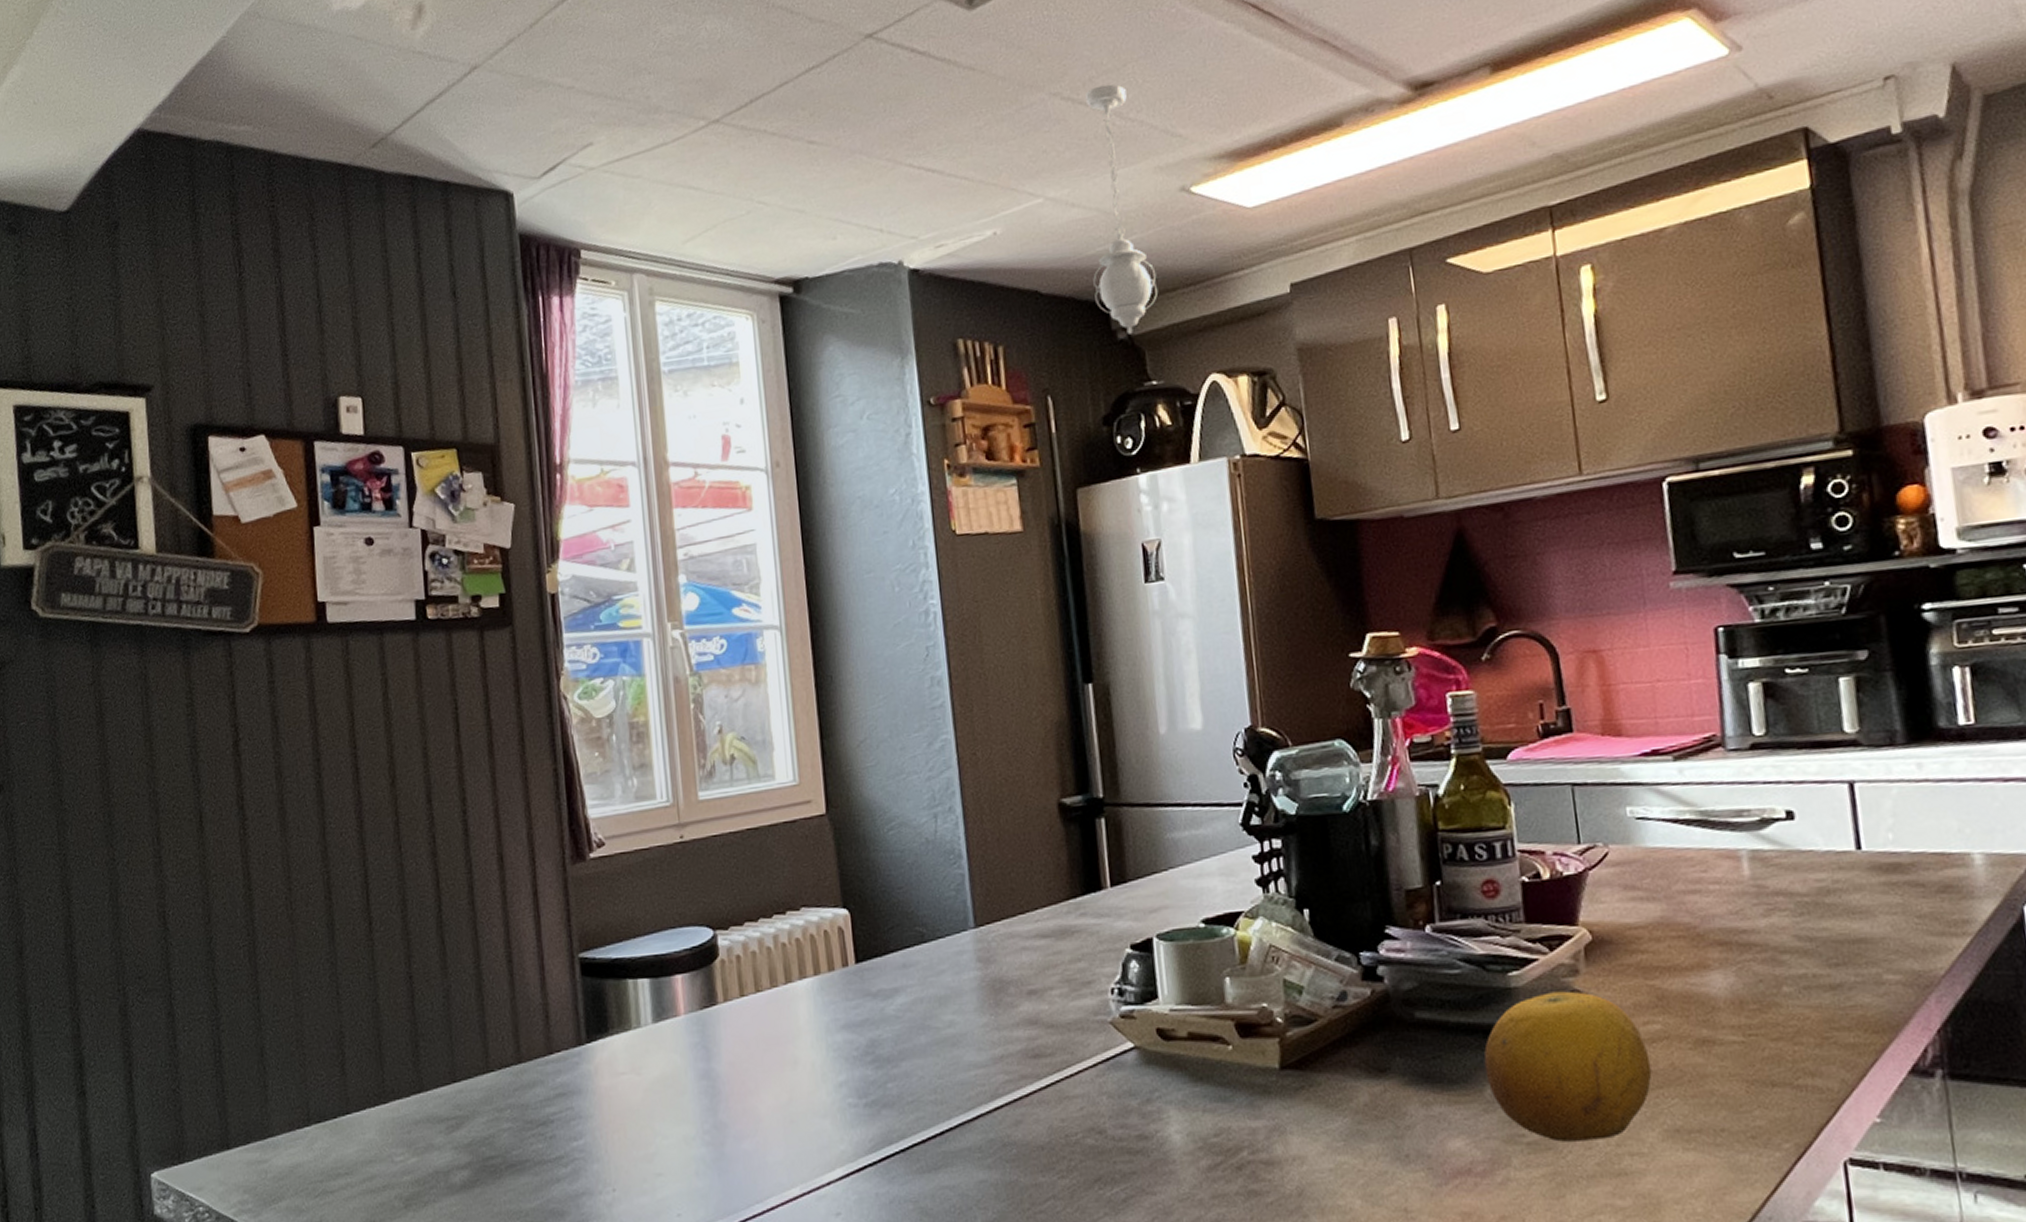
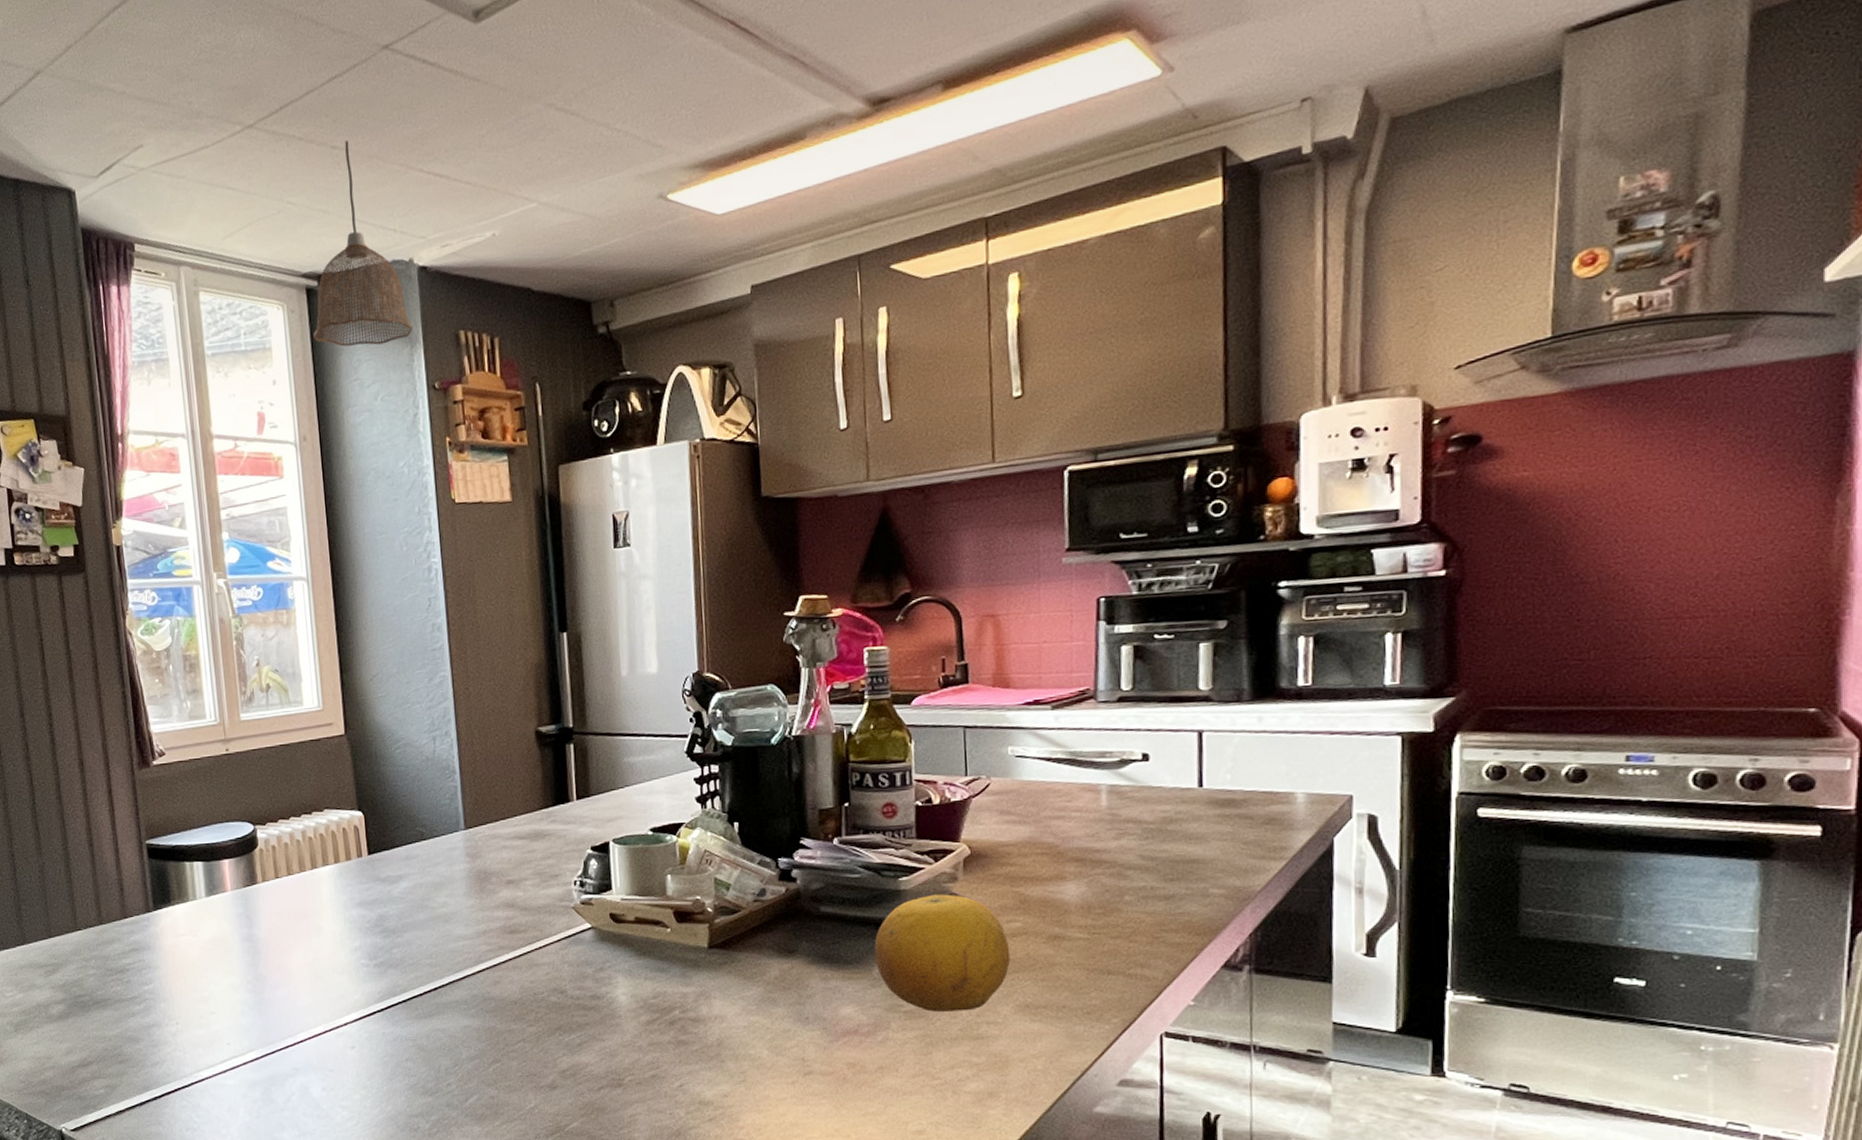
pendant lamp: none [788,134,904,360] -> present [313,140,414,347]
pendant light: present [1084,84,1159,334] -> none [576,96,635,329]

